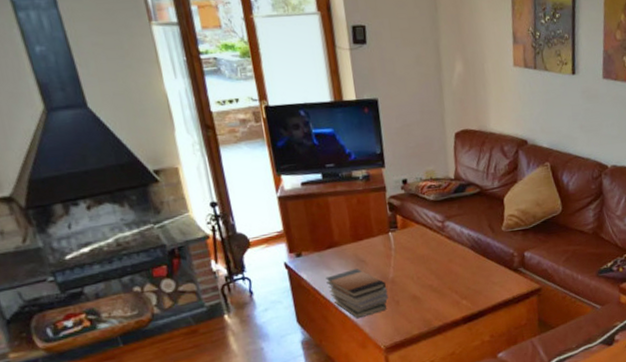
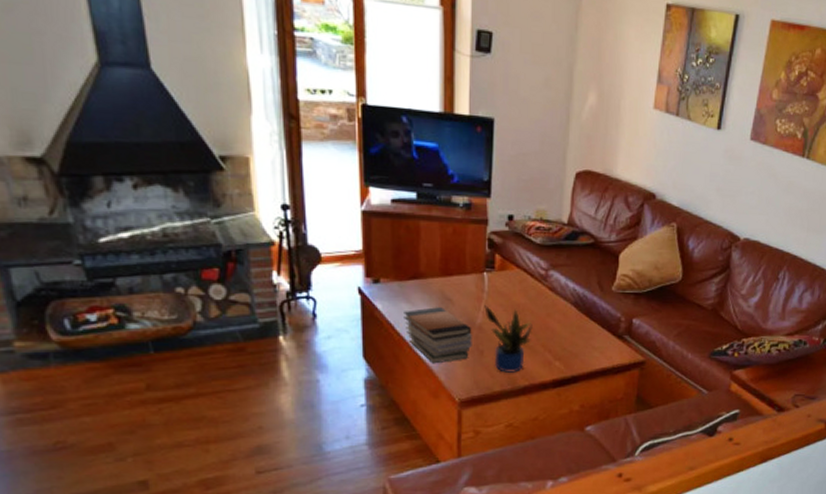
potted plant: none [393,260,438,317] -> present [484,304,533,373]

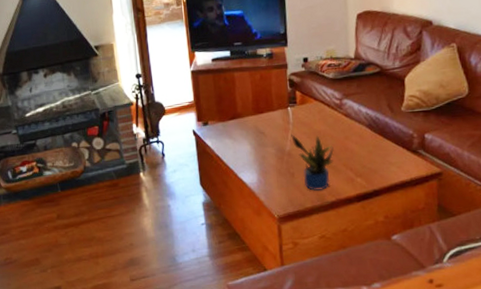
book stack: present [404,307,472,364] -> none [228,140,284,187]

